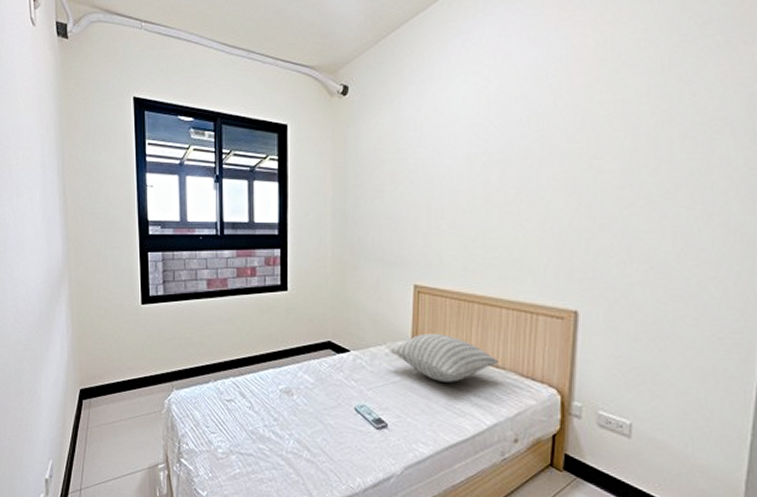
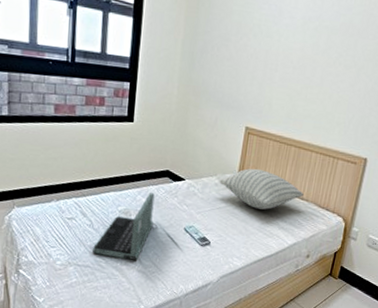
laptop: none [255,368,324,447] -> present [93,193,158,260]

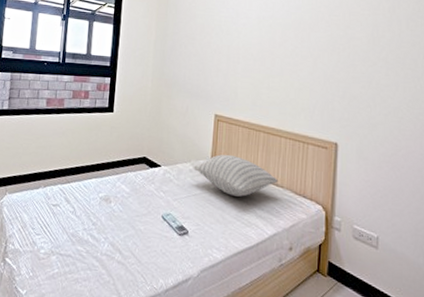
laptop: present [93,193,158,260] -> none [75,179,137,250]

